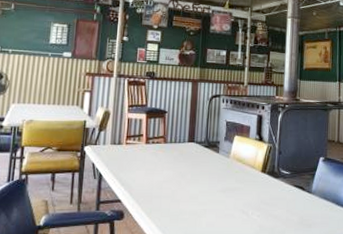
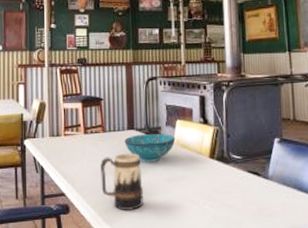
beer mug: none [157,164,198,219] -> present [100,153,143,211]
bowl: none [184,147,232,174] -> present [125,134,176,162]

